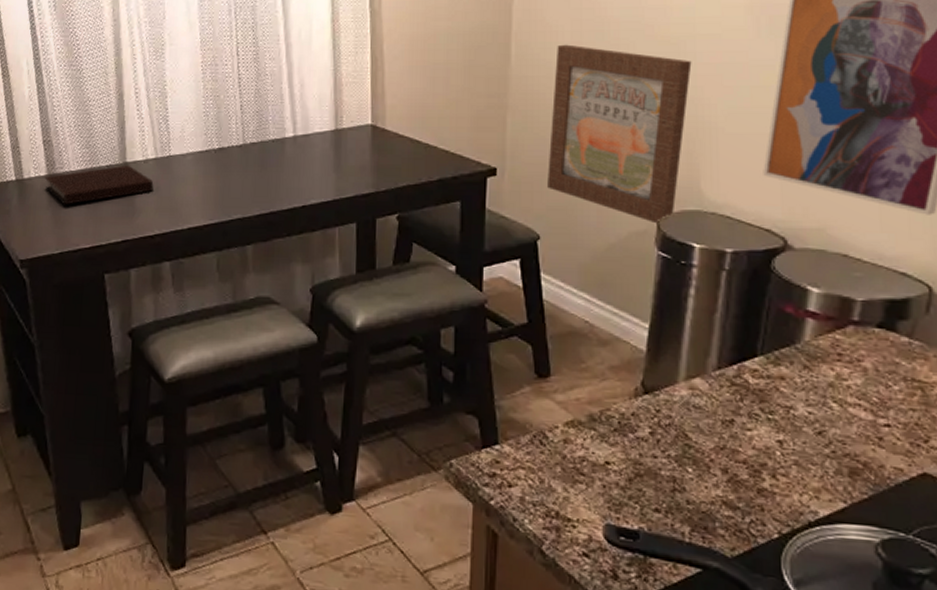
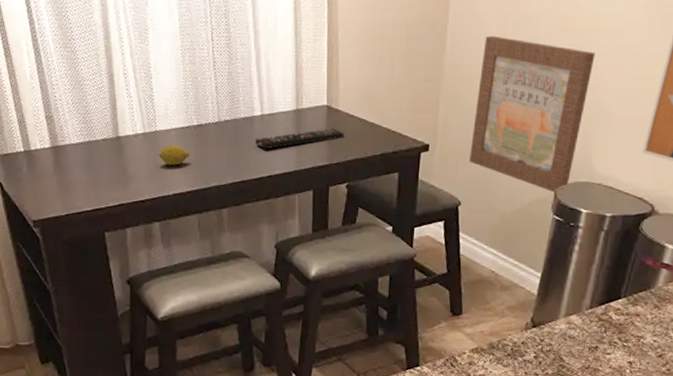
notebook: present [44,165,154,205] -> none [49,138,143,174]
fruit: none [172,172,209,195] -> present [159,145,190,166]
remote control: none [285,150,393,176] -> present [254,128,344,150]

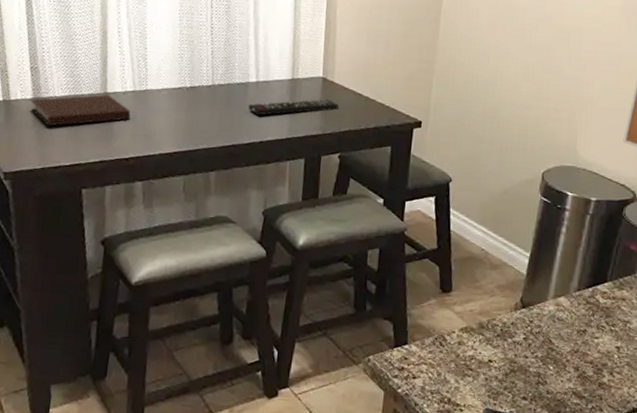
notebook: none [49,138,143,174] -> present [30,94,131,126]
fruit: present [159,145,190,166] -> none [147,105,180,126]
wall art: present [470,35,596,194] -> none [461,24,578,177]

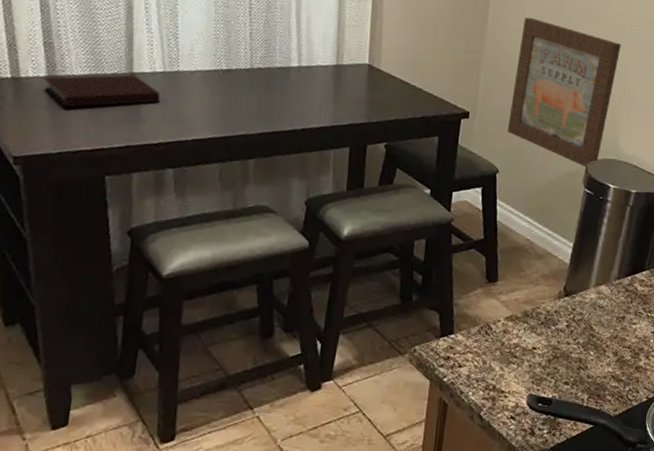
remote control: present [248,99,339,116] -> none [289,87,385,102]
wall art: none [461,24,578,177] -> present [508,17,621,169]

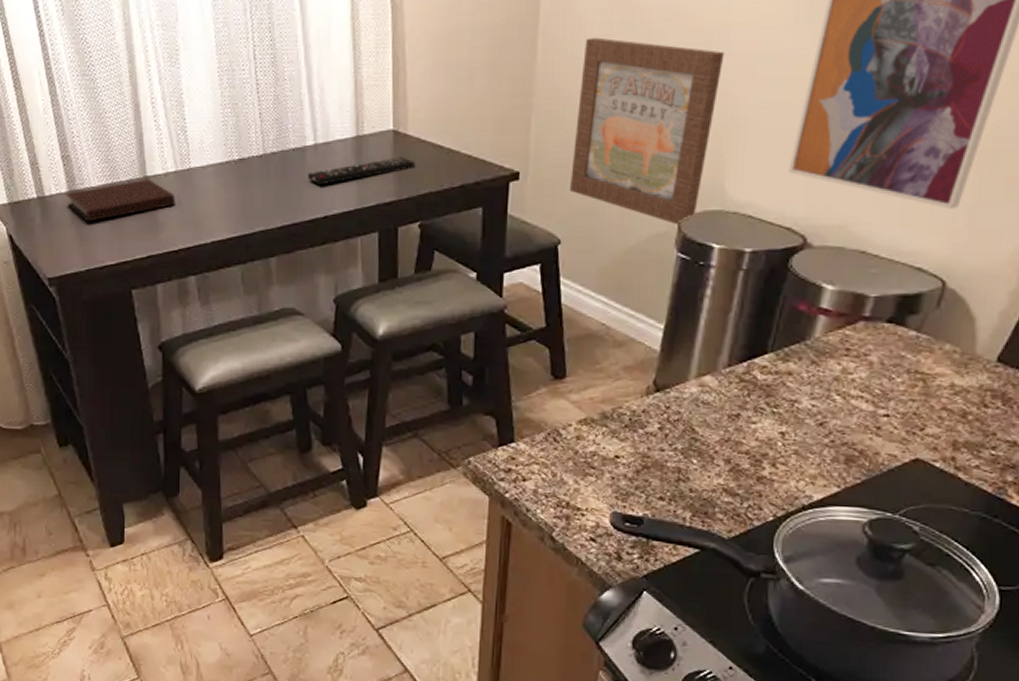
remote control: none [289,87,385,102] -> present [307,157,415,186]

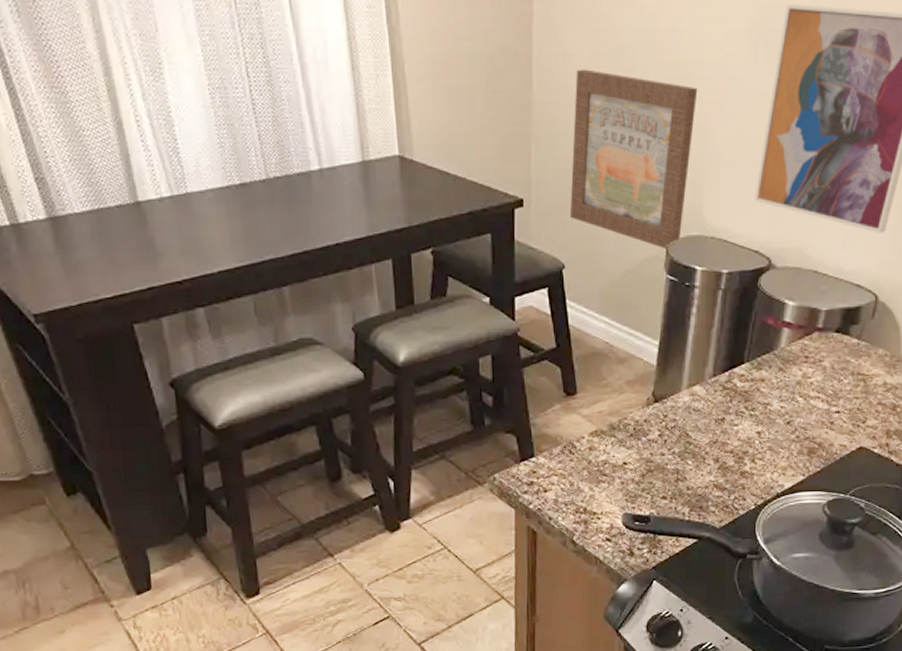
notebook: present [65,179,175,222] -> none [44,204,174,252]
remote control: present [307,157,415,186] -> none [314,183,423,212]

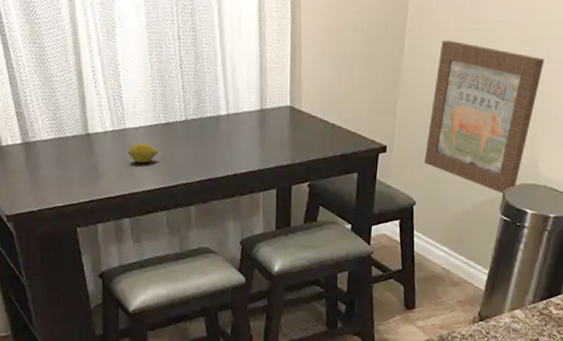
fruit: none [194,211,234,236] -> present [128,143,158,163]

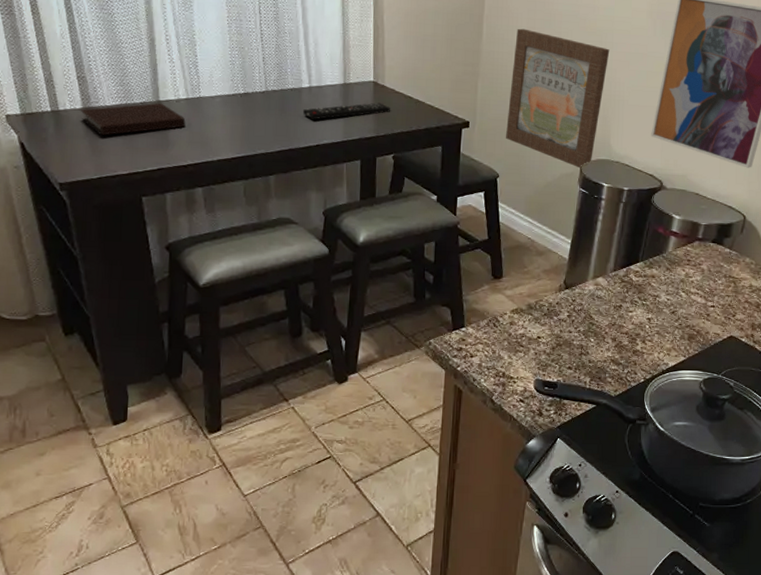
notebook: none [20,135,113,170] -> present [80,102,186,136]
fruit: present [128,143,158,163] -> none [203,112,236,132]
remote control: none [220,128,306,149] -> present [302,102,390,120]

